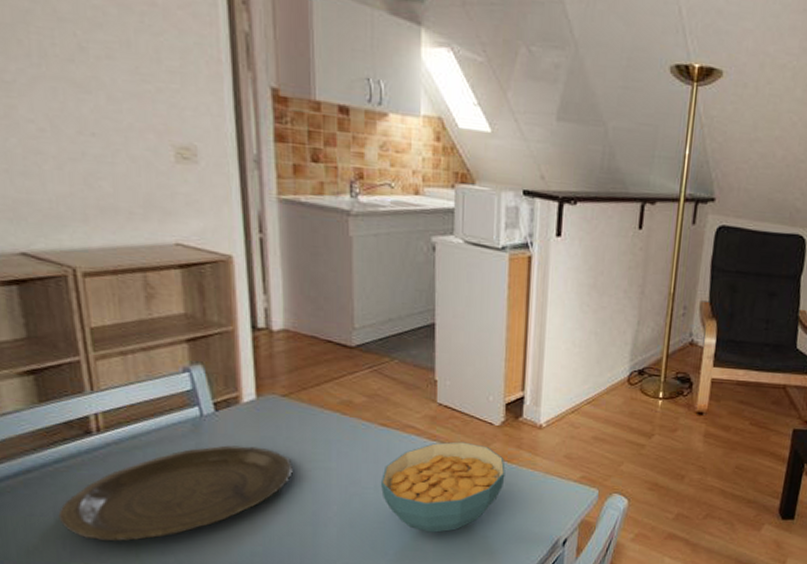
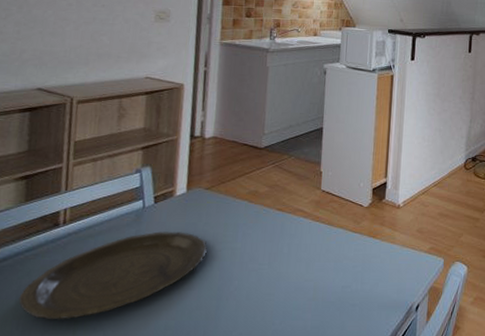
cereal bowl: present [380,441,506,533] -> none [273,221,371,302]

